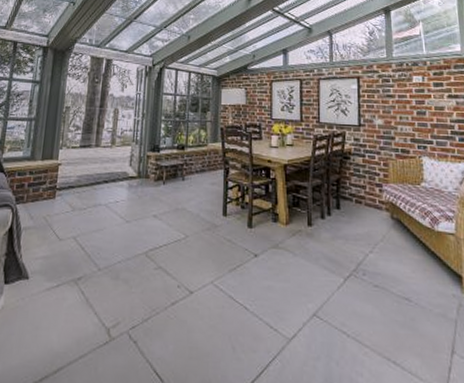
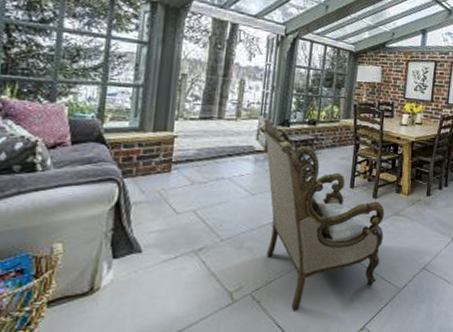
armchair: none [132,144,264,357] -> present [259,117,385,311]

